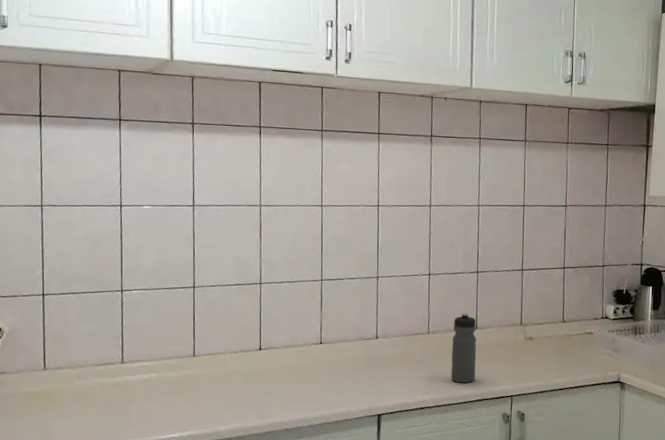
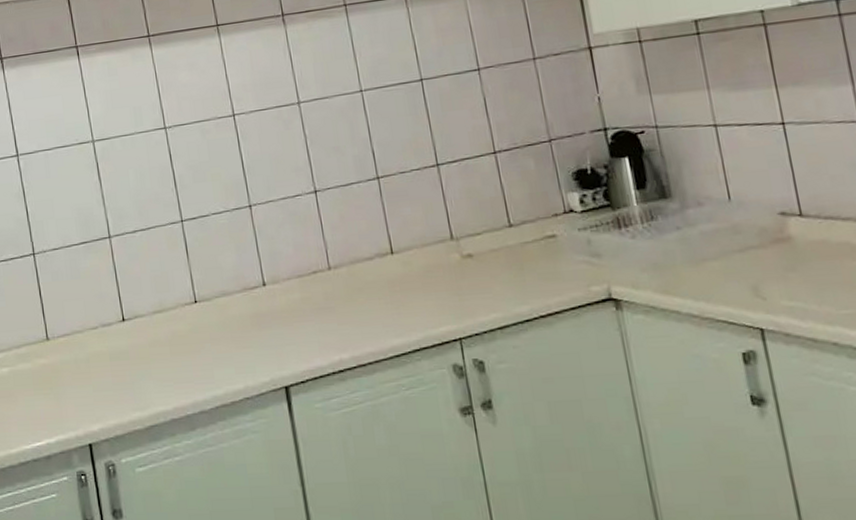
water bottle: present [450,313,477,383] -> none [359,234,404,331]

